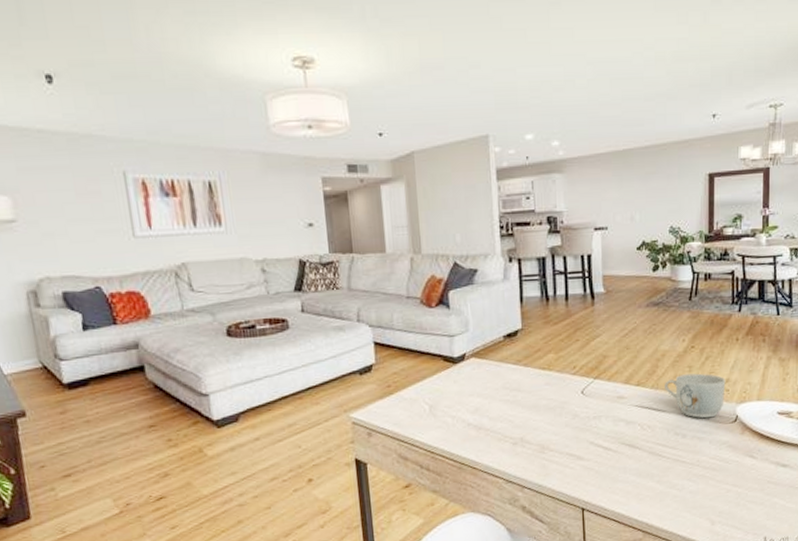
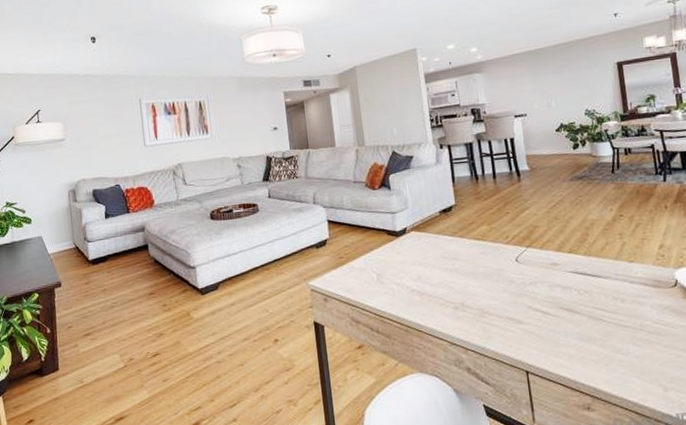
mug: present [665,373,726,418] -> none [597,240,661,283]

